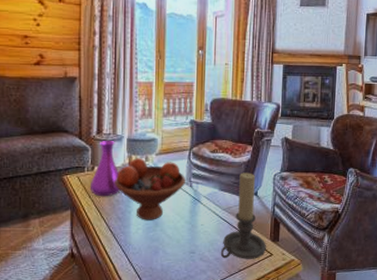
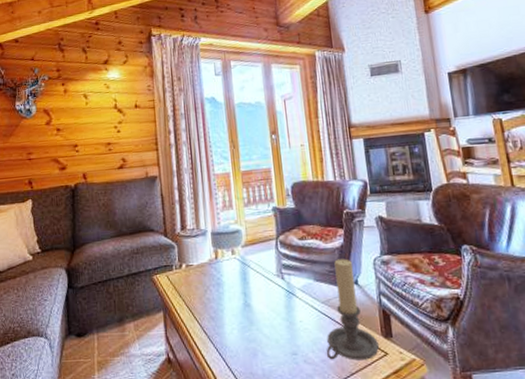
vase: present [89,140,120,197] -> none [179,235,210,296]
fruit bowl: present [115,158,185,220] -> none [203,251,276,319]

